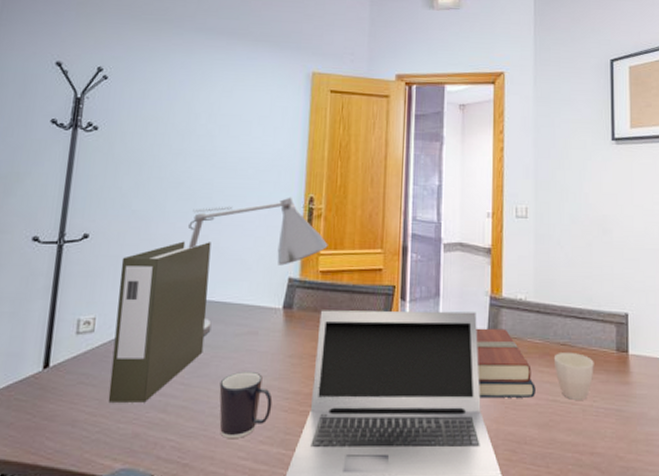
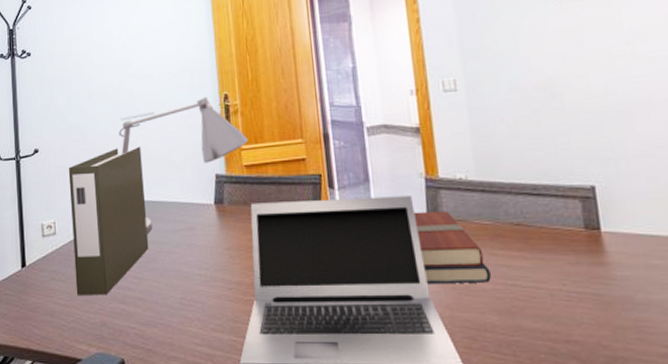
mug: present [219,371,273,440] -> none [167,264,218,327]
cup: present [553,353,594,400] -> none [508,233,560,284]

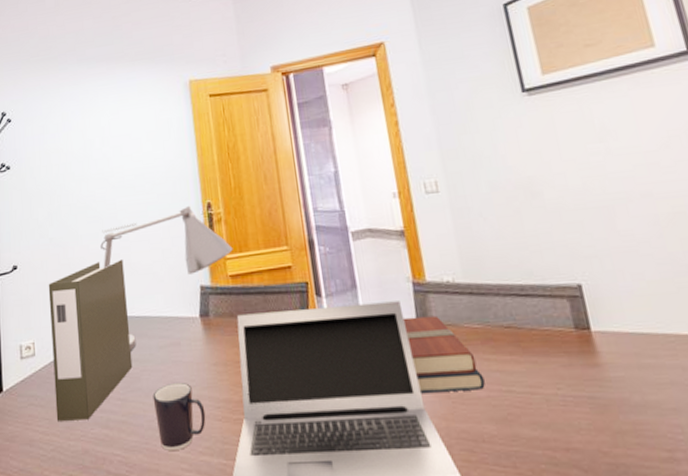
mug: none [167,264,218,327] -> present [152,382,206,452]

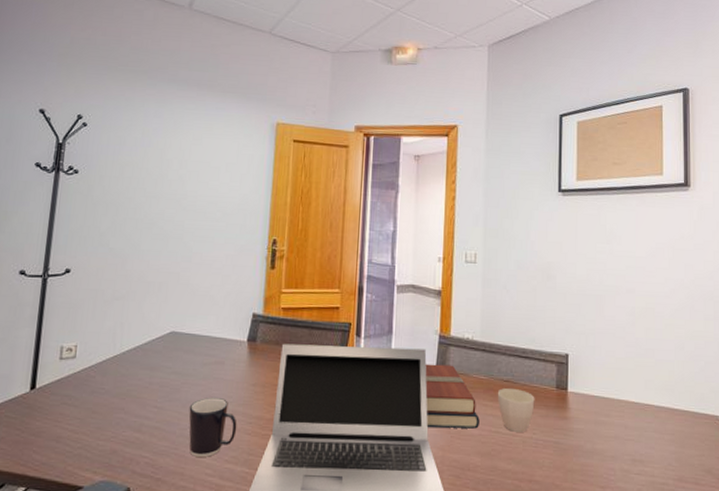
binder: present [48,259,133,421] -> none [88,277,182,423]
desk lamp: present [100,205,233,350] -> none [161,239,290,364]
cup: none [499,335,552,389] -> present [497,388,535,432]

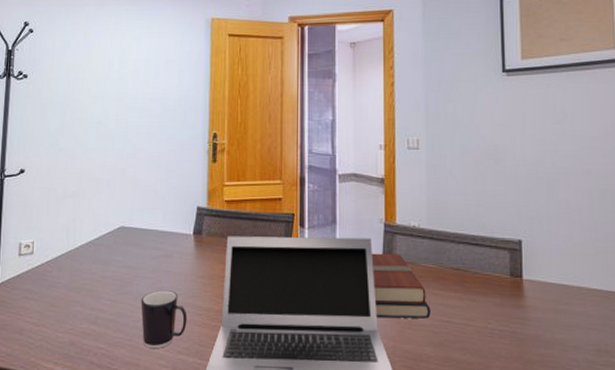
cup: present [497,388,535,432] -> none [447,277,488,322]

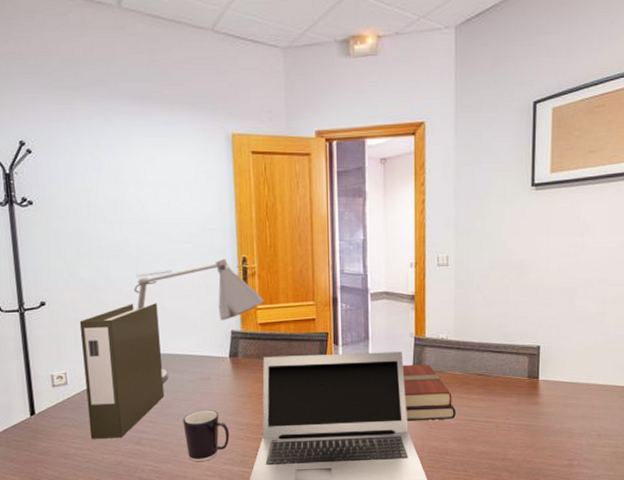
binder: none [47,175,128,315] -> present [79,303,165,439]
desk lamp: none [108,133,232,258] -> present [134,258,264,382]

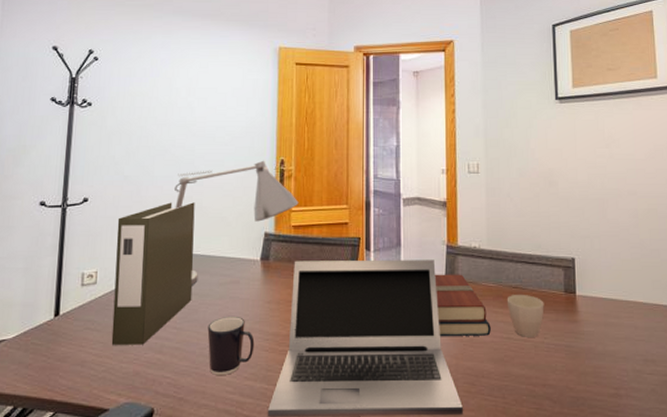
cup: none [472,381,508,419] -> present [506,295,545,337]

